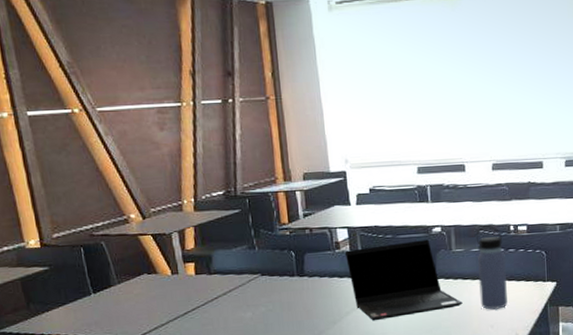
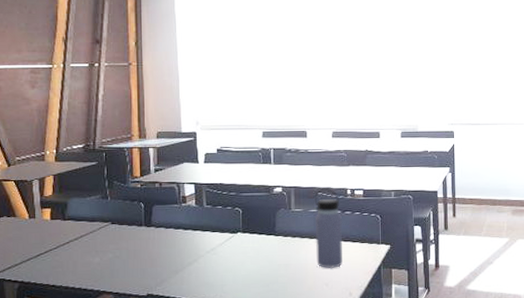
laptop computer: present [344,239,463,321] -> none [190,198,300,273]

